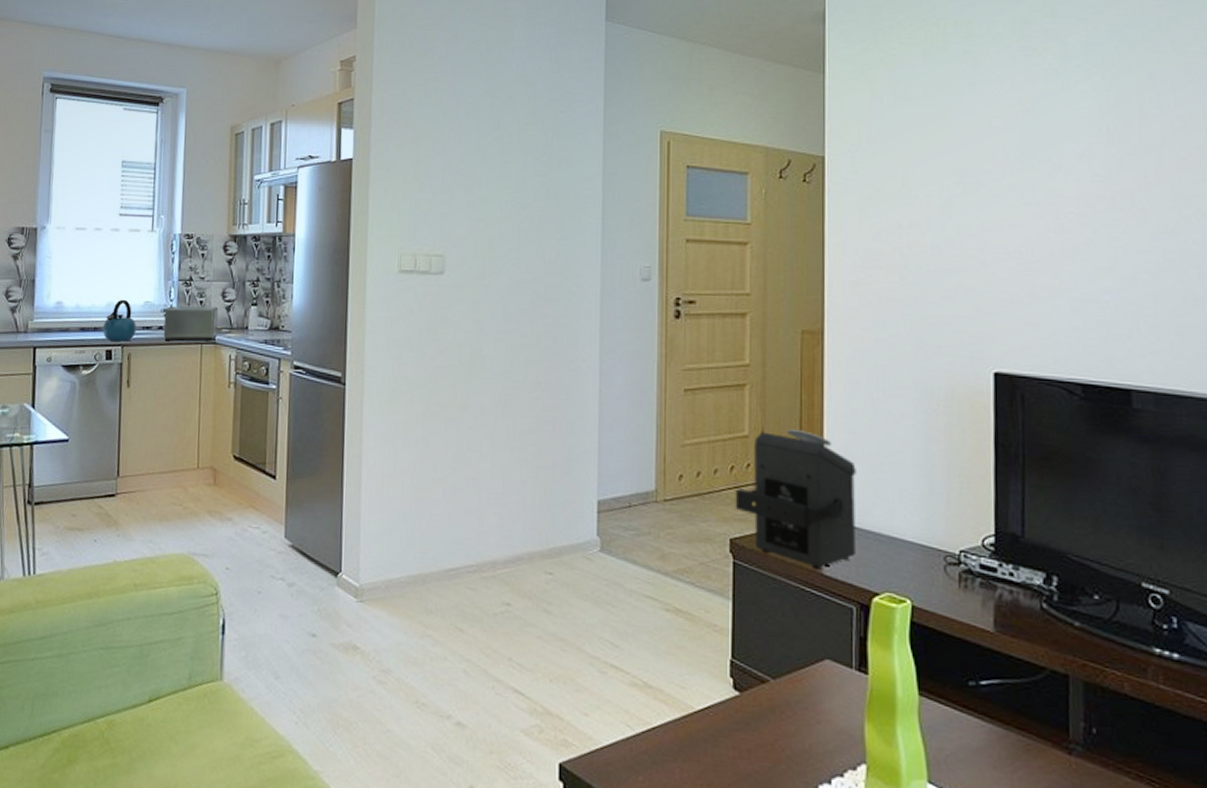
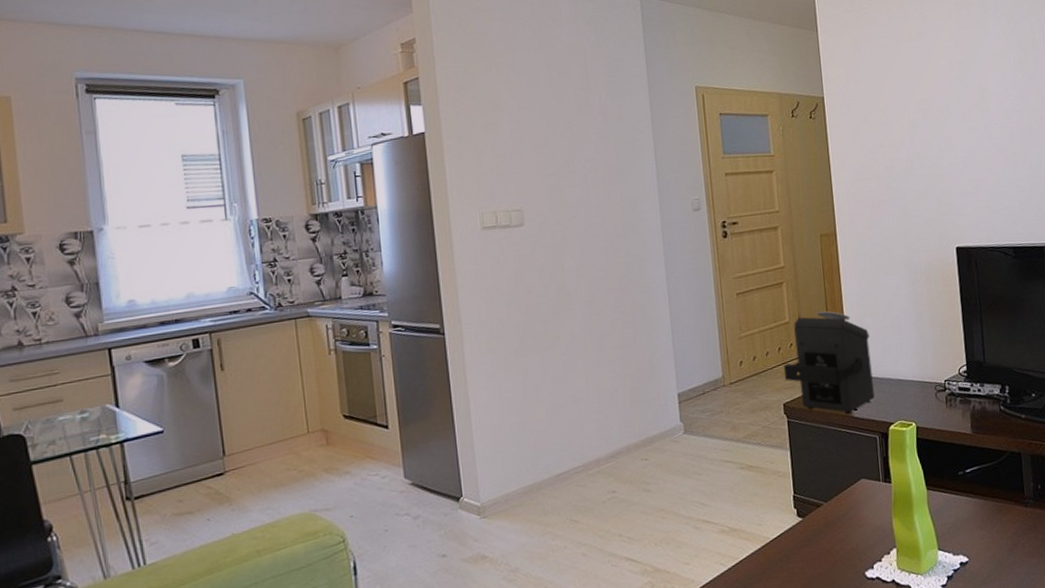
kettle: present [102,299,136,341] -> none [185,288,223,330]
toaster: present [163,305,219,342] -> none [250,282,311,322]

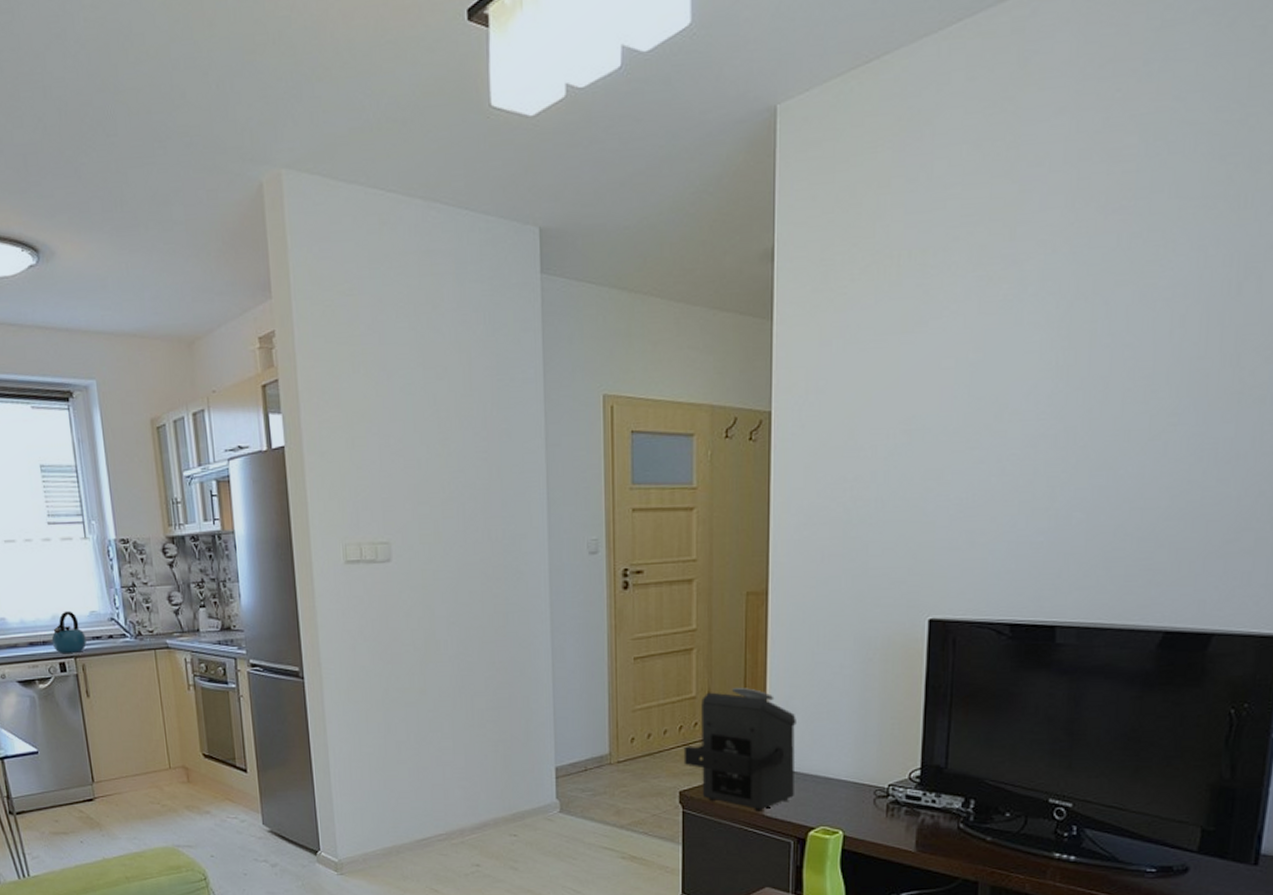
kettle: none [185,288,223,330] -> present [51,610,86,653]

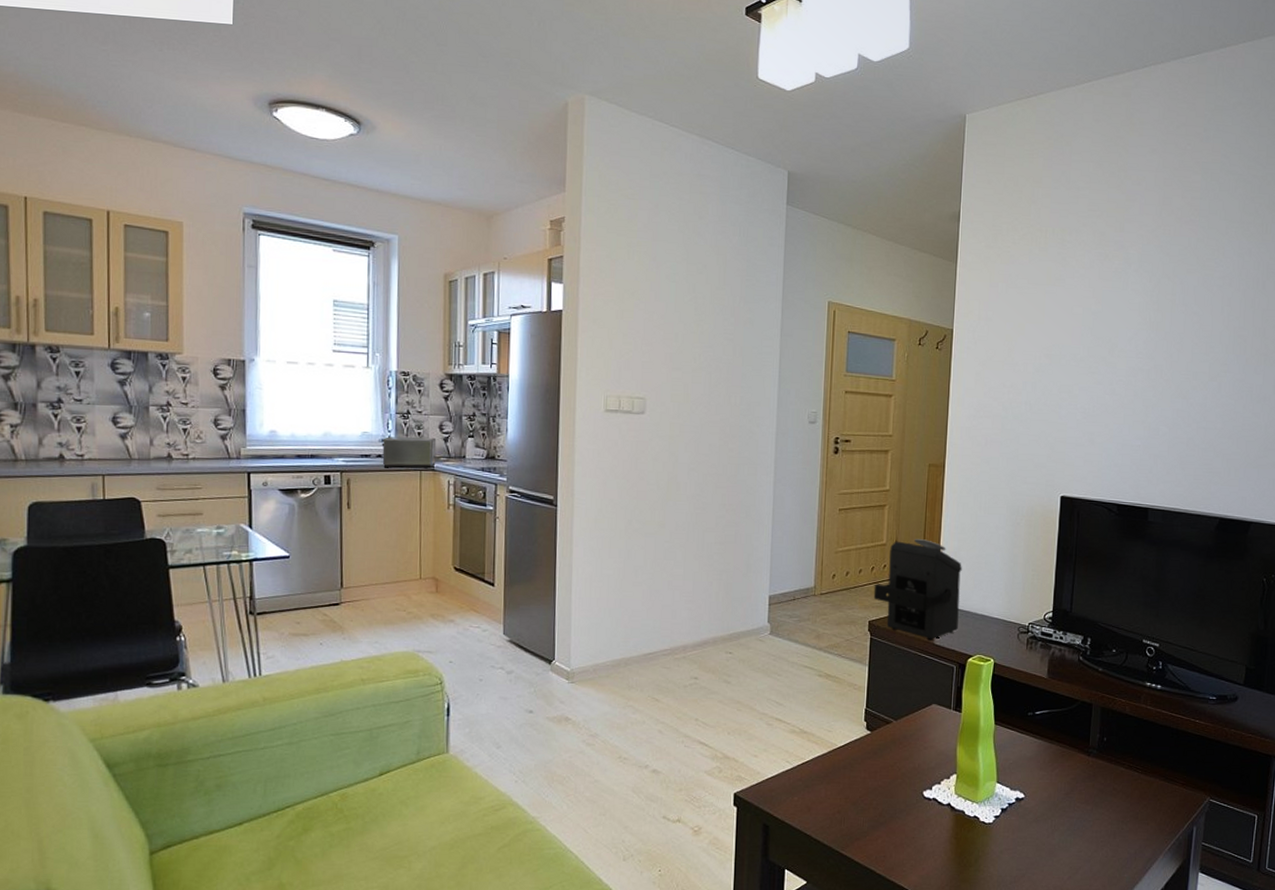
kettle: present [51,610,86,653] -> none [320,429,355,468]
toaster: none [111,611,170,650] -> present [381,436,437,469]

